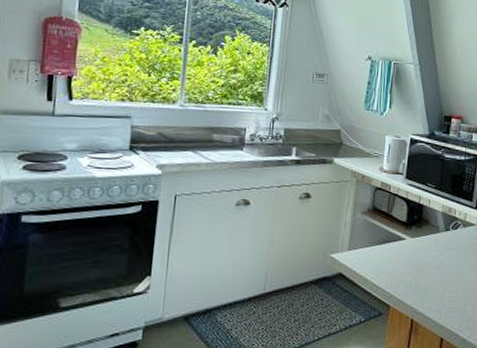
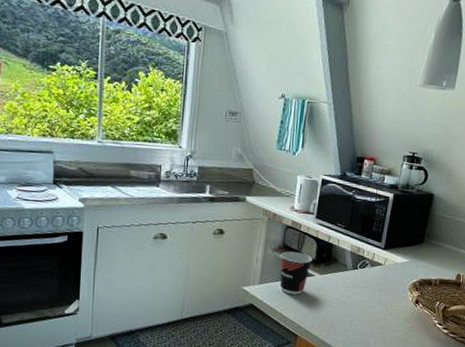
cup: none [369,214,403,261] -> present [279,251,312,295]

